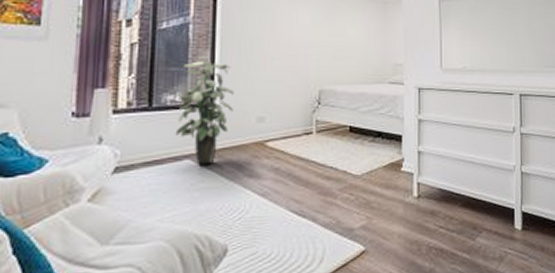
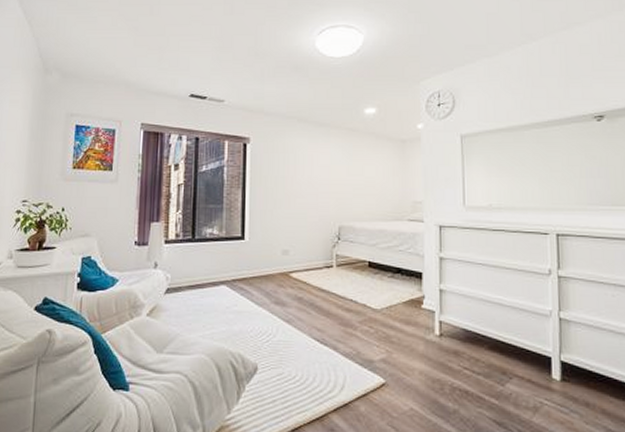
indoor plant: present [175,55,234,165] -> none [213,194,262,291]

